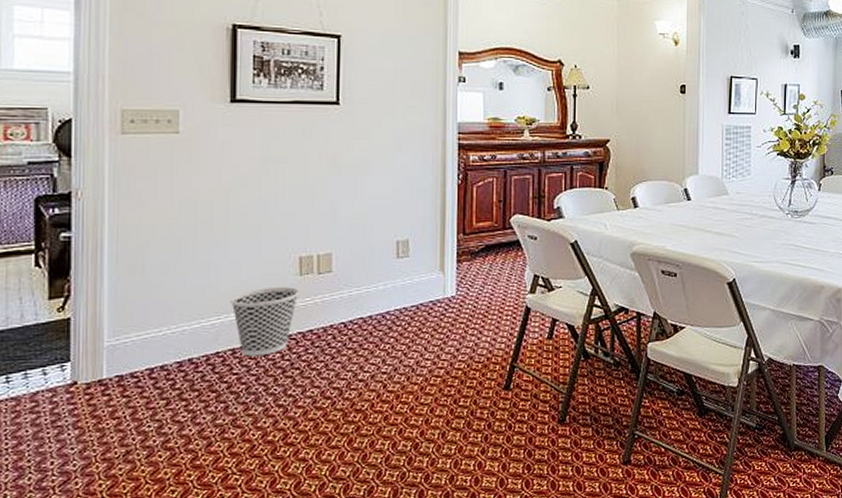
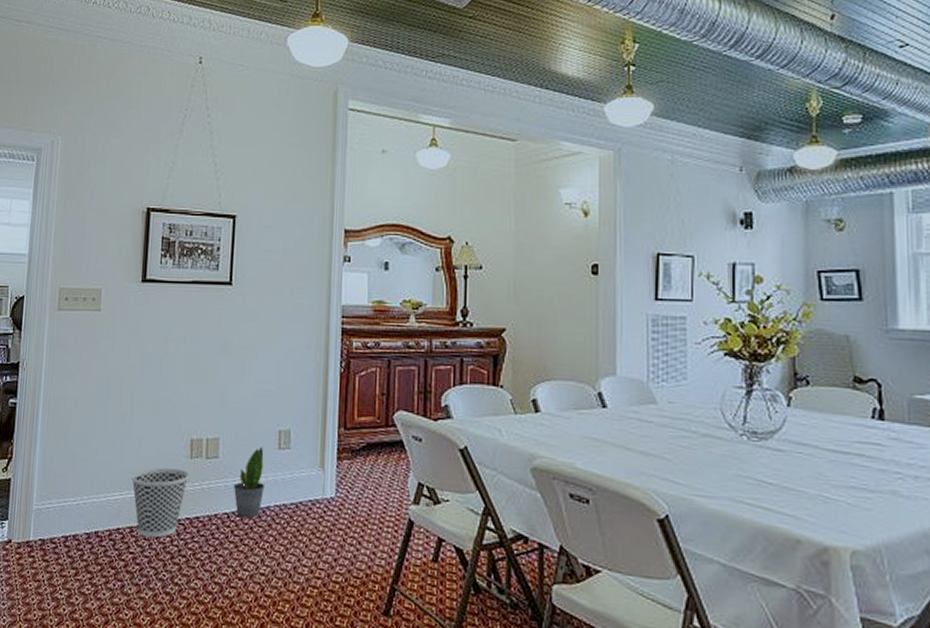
potted plant: none [349,257,384,325] -> present [233,446,266,519]

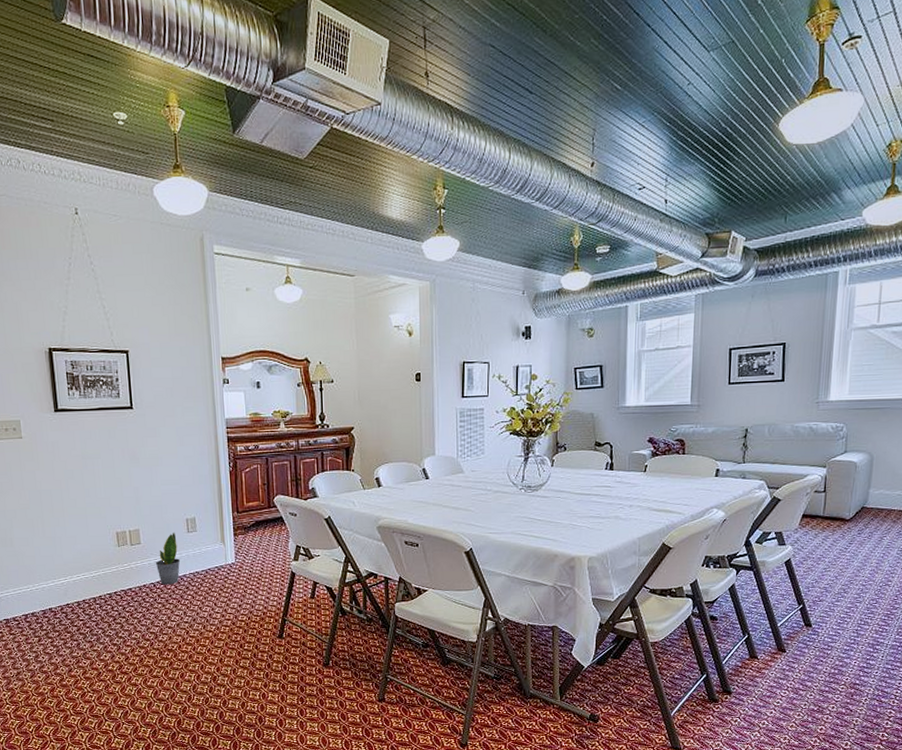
wastebasket: present [131,468,190,538] -> none [72,555,119,608]

